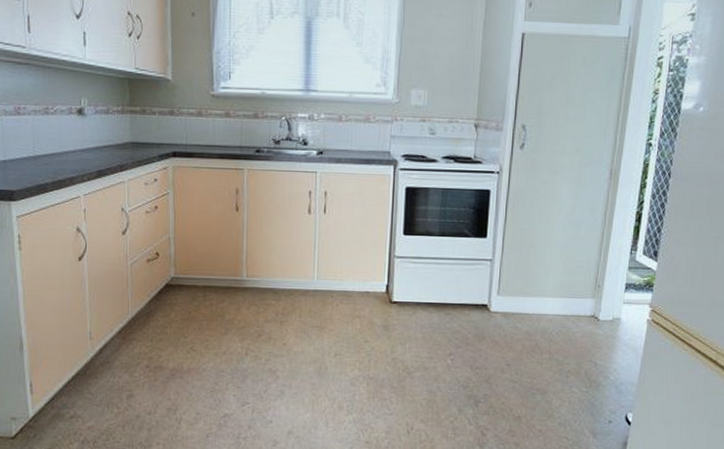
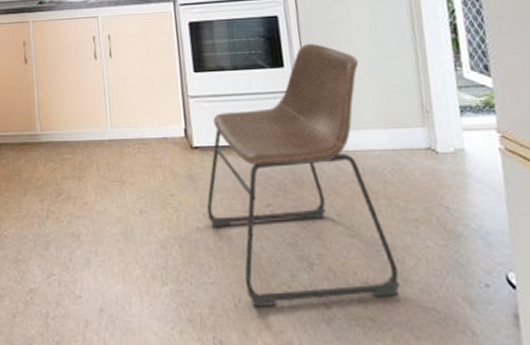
chair: none [395,218,552,434] -> present [206,43,400,307]

